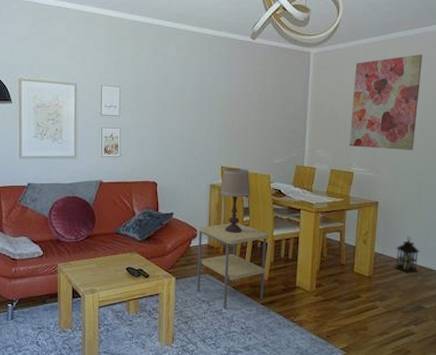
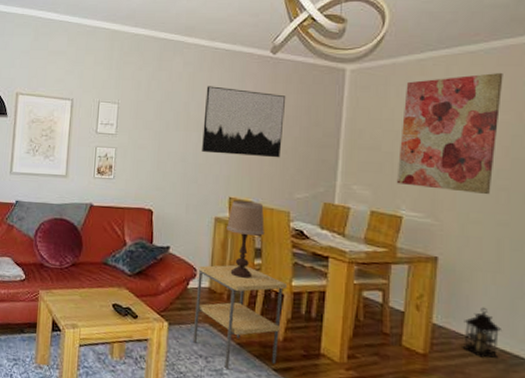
wall art: none [197,69,265,130] -> present [202,86,286,158]

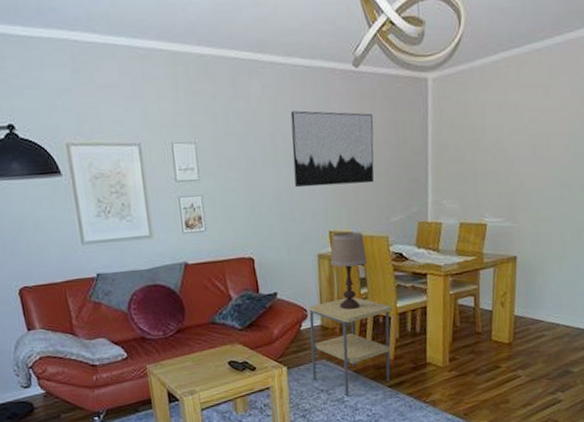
wall art: present [396,73,503,195] -> none [480,70,565,193]
lantern: present [462,307,503,359] -> none [537,293,567,336]

